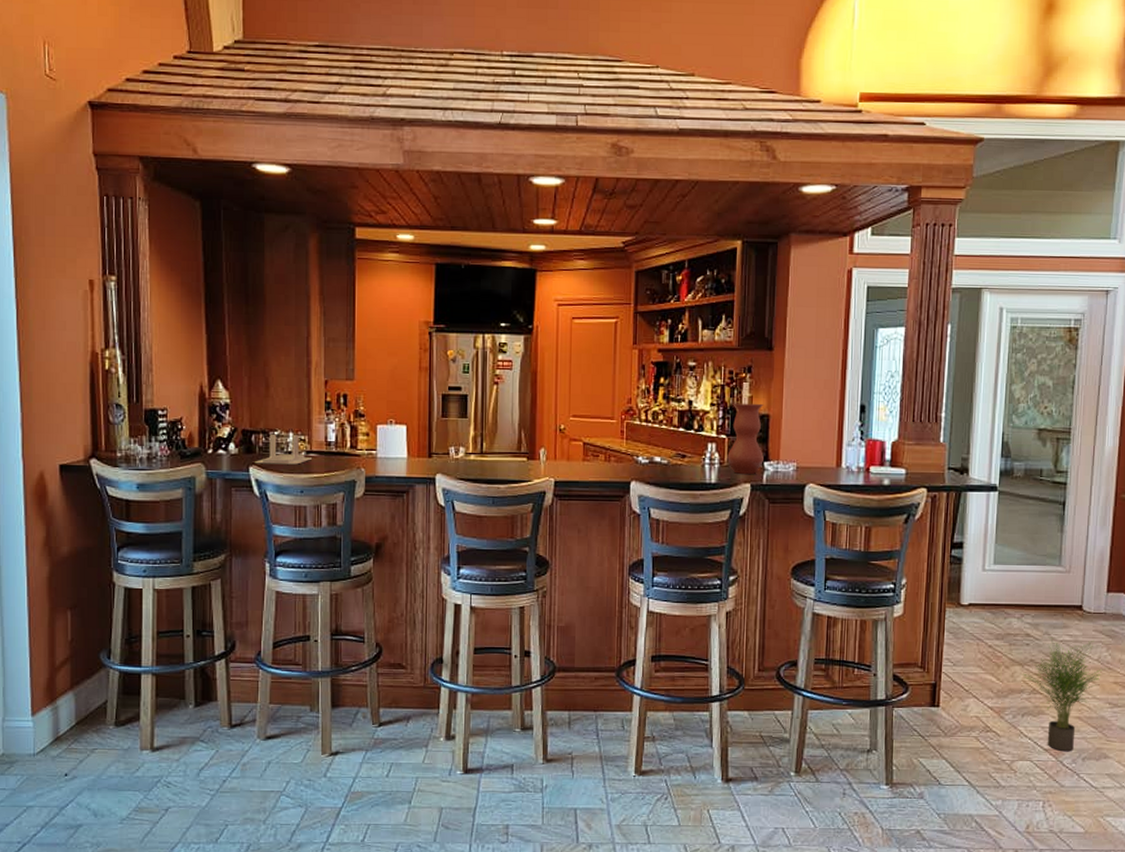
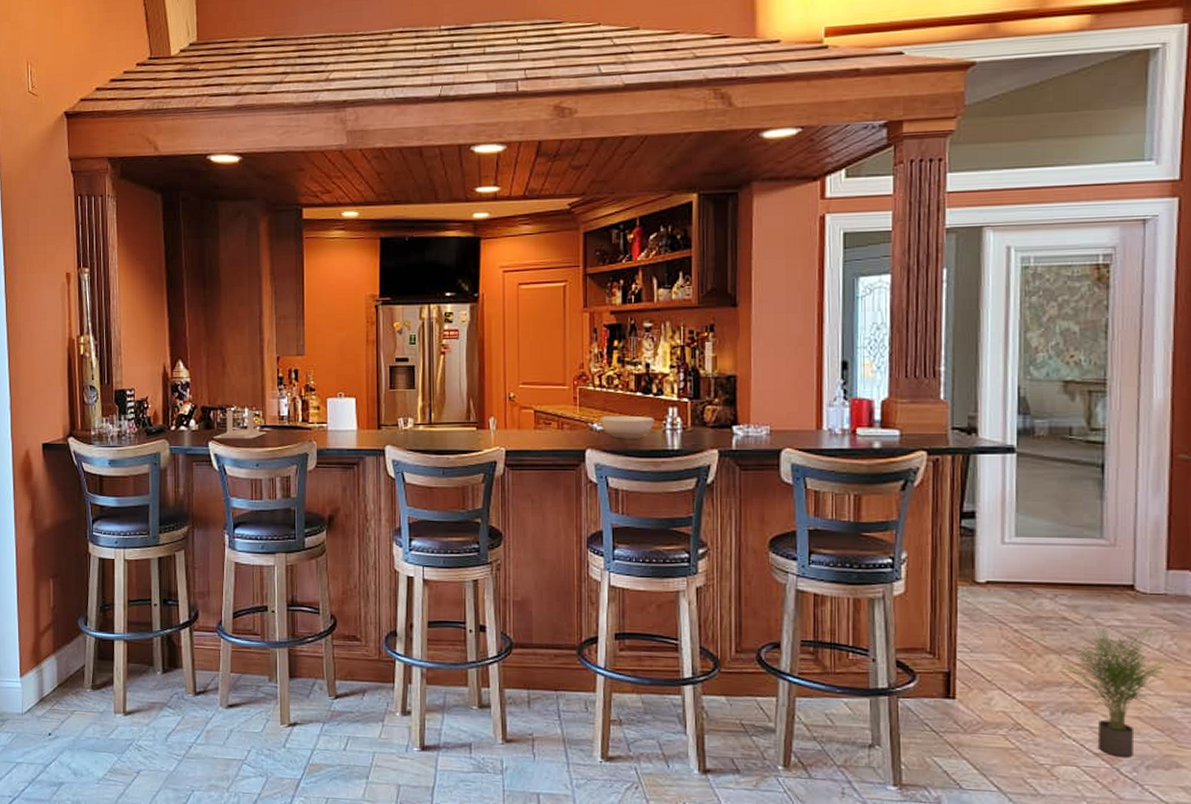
bowl: none [644,449,695,472] -> present [599,415,654,439]
vase: present [727,403,764,475] -> none [691,363,732,440]

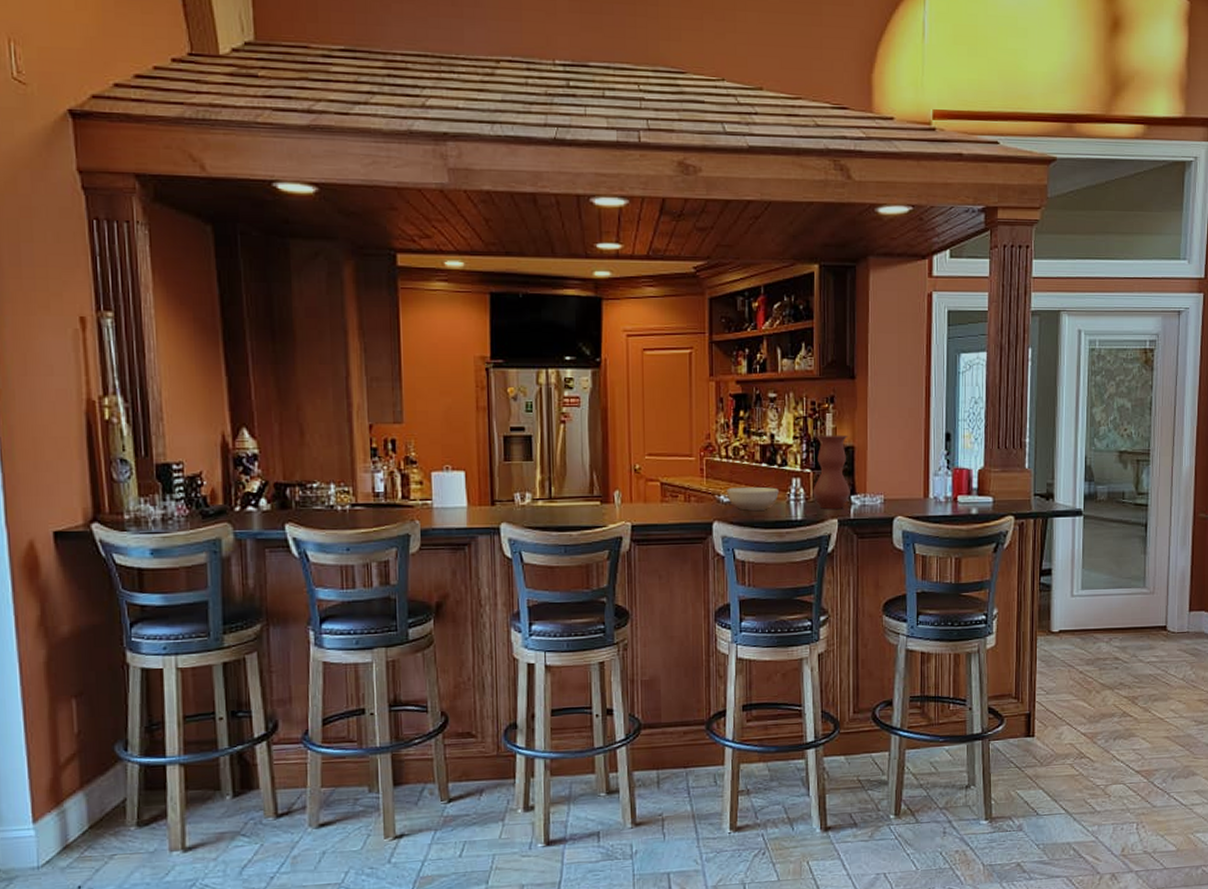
napkin holder: present [214,409,267,439] -> none [291,485,359,521]
vase: none [691,363,732,440] -> present [813,435,850,510]
potted plant: present [1059,622,1172,758] -> none [1112,659,1191,773]

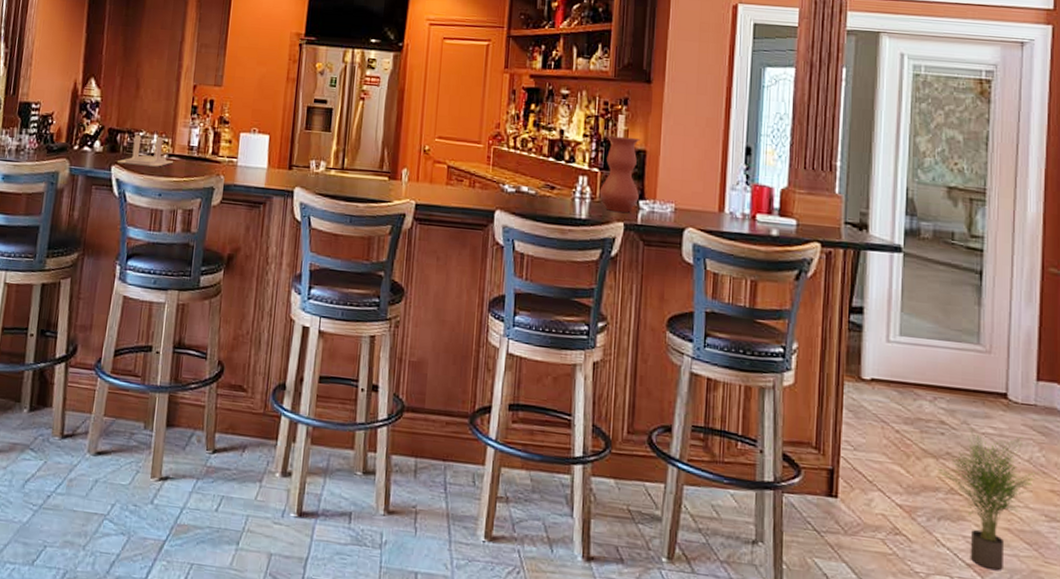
napkin holder: none [291,485,359,521] -> present [117,134,174,167]
bowl: present [726,486,779,511] -> none [511,178,564,205]
potted plant: none [1112,659,1191,773] -> present [936,428,1040,571]

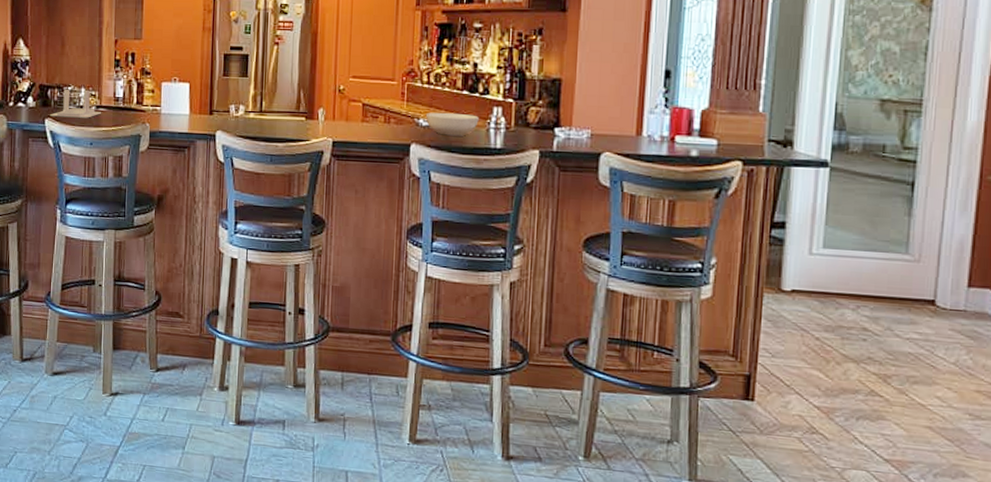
bowl: none [511,178,564,205] -> present [425,112,479,136]
vase: present [599,135,641,213] -> none [514,66,556,141]
potted plant: present [936,428,1040,571] -> none [857,334,966,465]

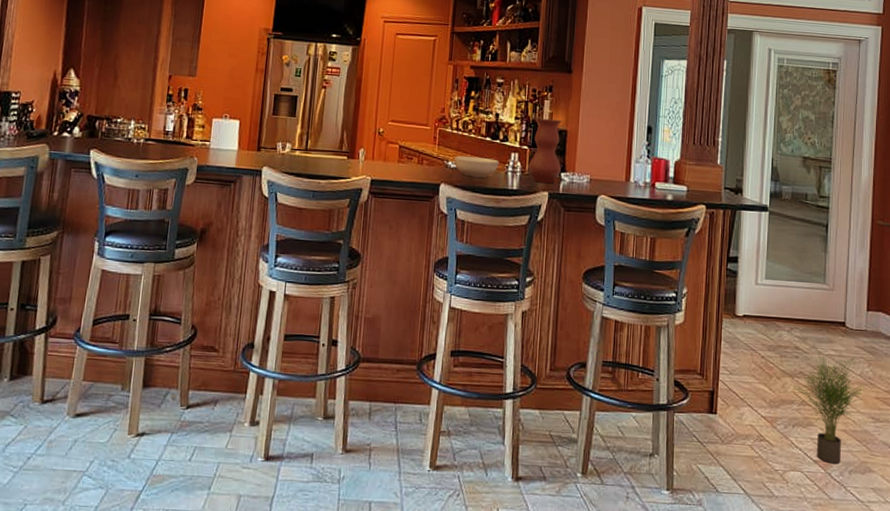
napkin holder: present [50,89,102,118] -> none [96,120,151,151]
vase: none [514,66,556,141] -> present [528,117,563,184]
potted plant: none [857,334,966,465] -> present [792,352,869,464]

